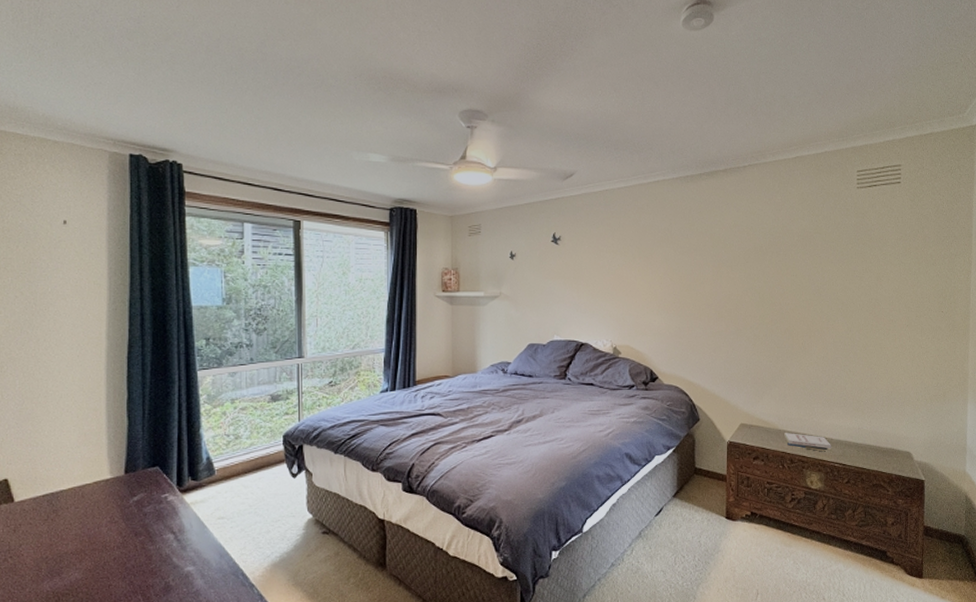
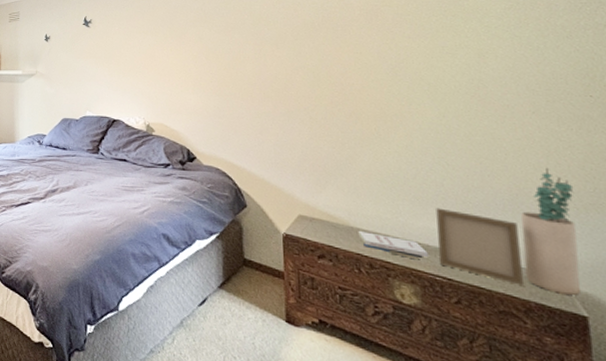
photo frame: none [838,407,890,463] -> present [436,207,523,286]
vase: none [892,369,926,467] -> present [520,167,581,297]

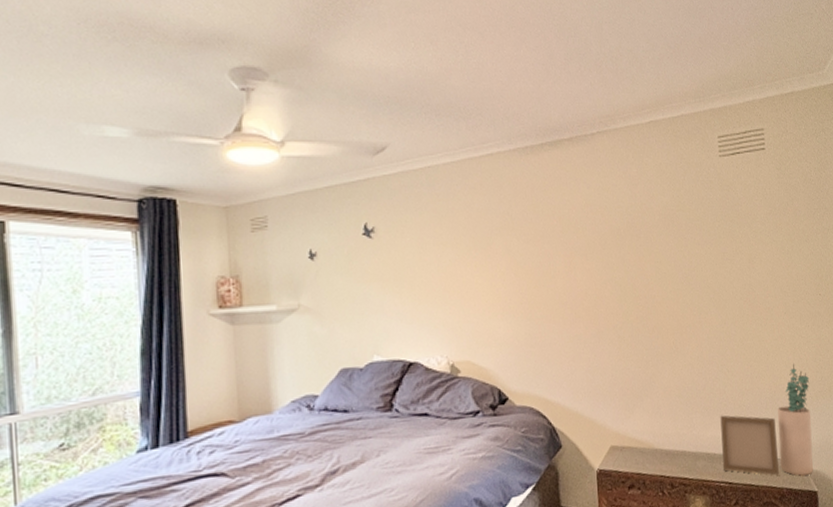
books: present [358,230,428,260] -> none [661,451,715,471]

